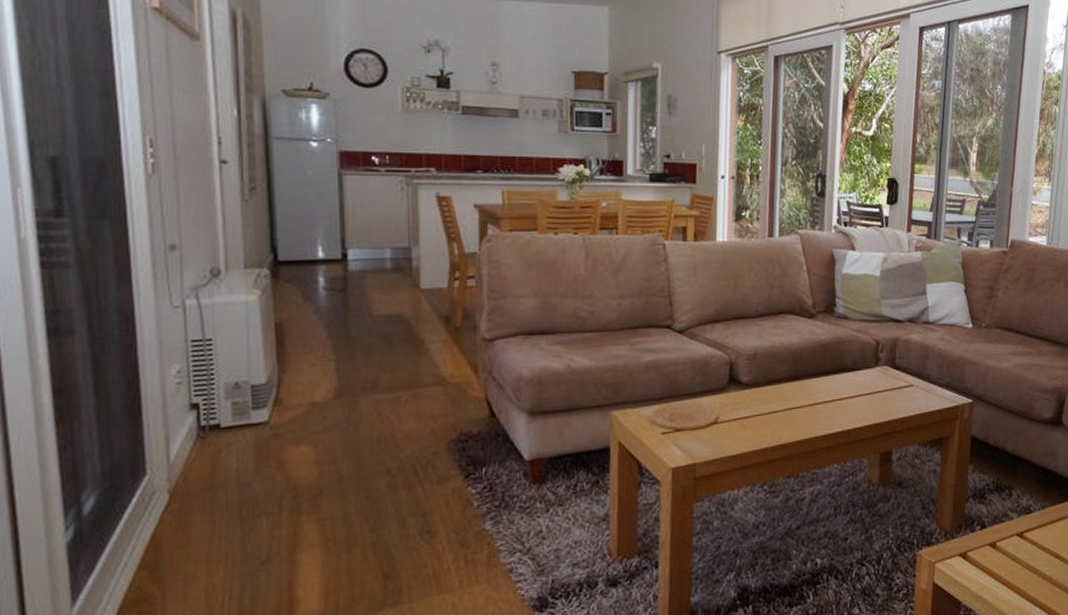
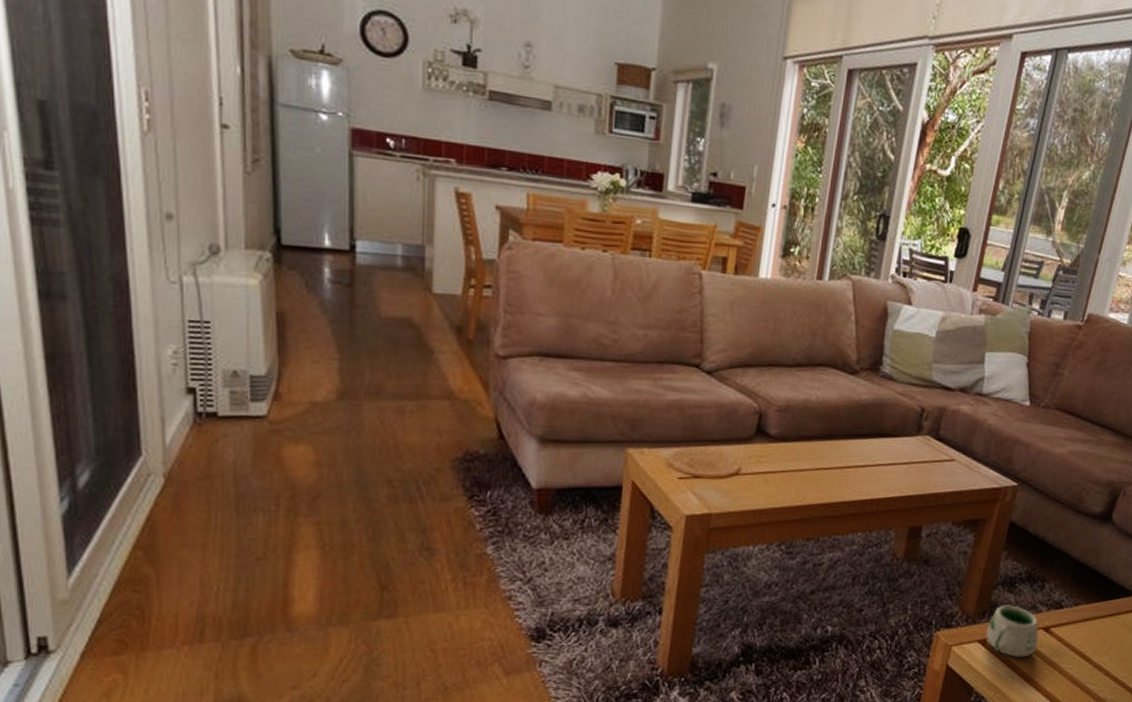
mug: none [965,516,1015,567] -> present [986,605,1039,658]

